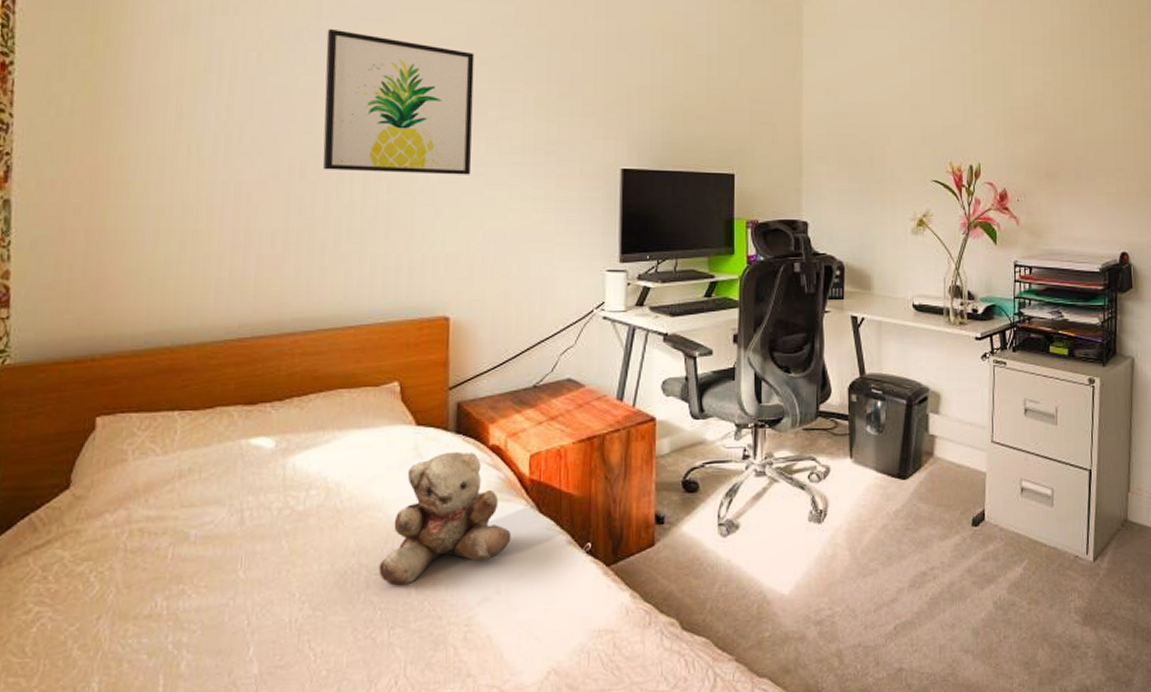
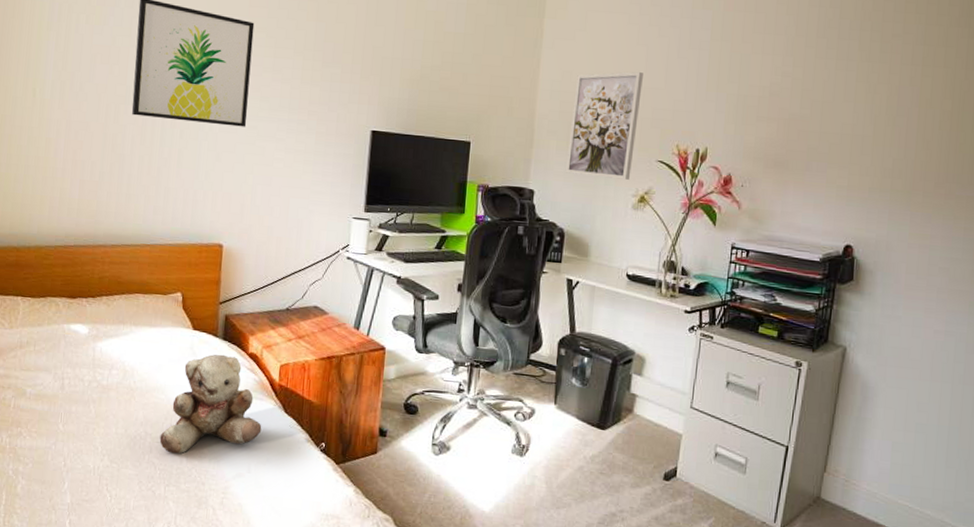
wall art: none [839,89,910,203] -> present [565,72,643,180]

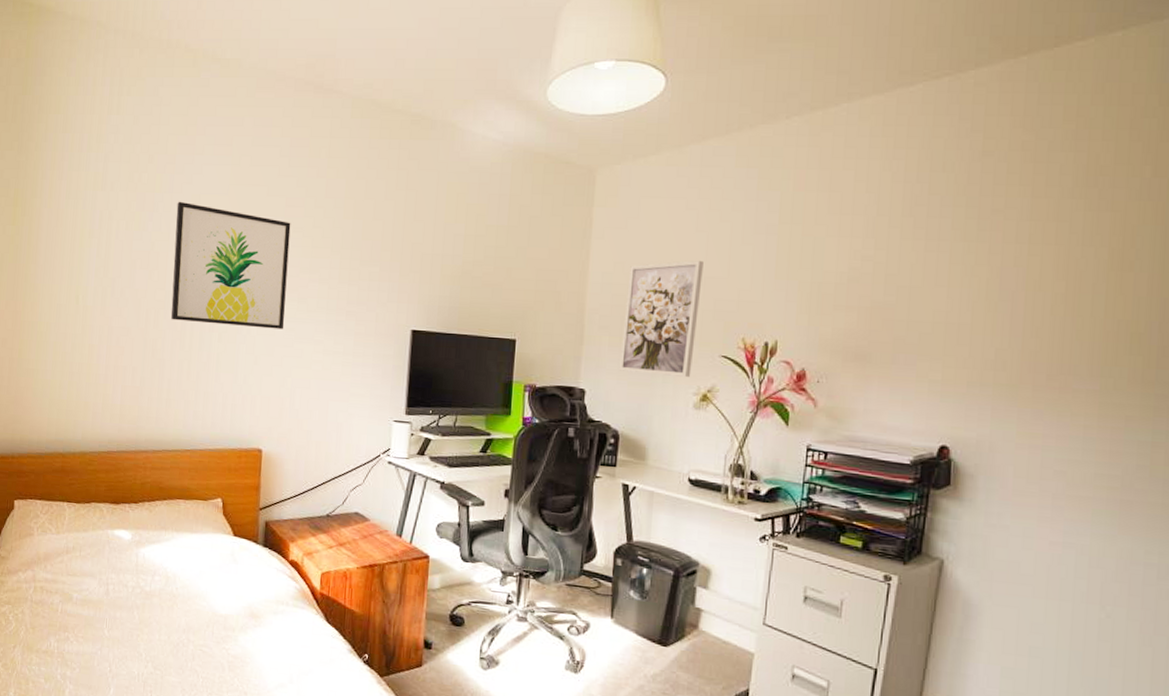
teddy bear: present [159,354,262,454] -> none [202,561,304,663]

